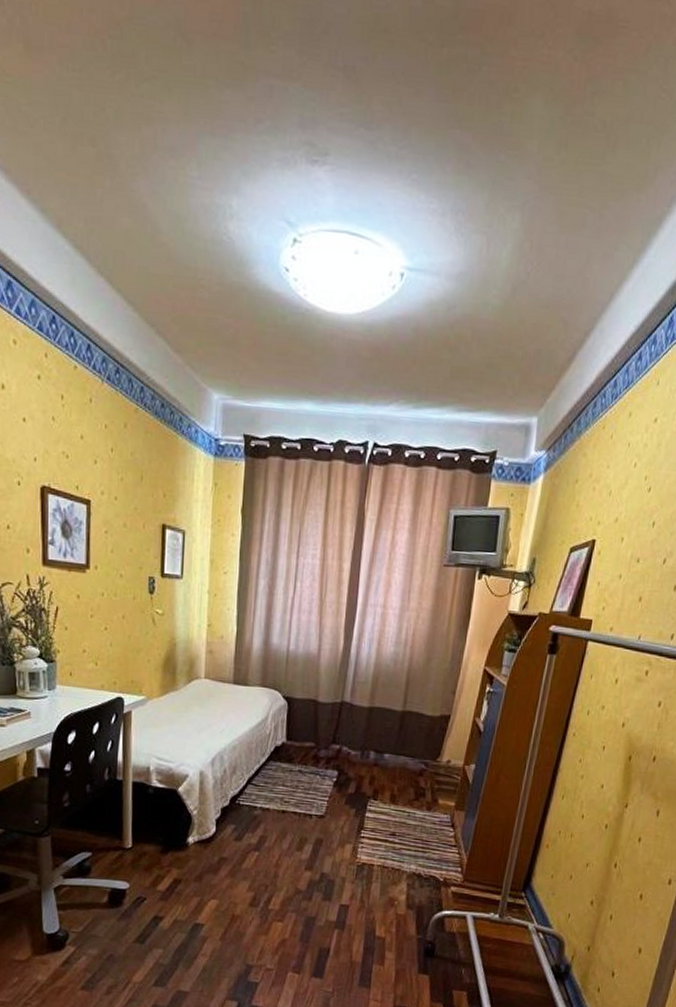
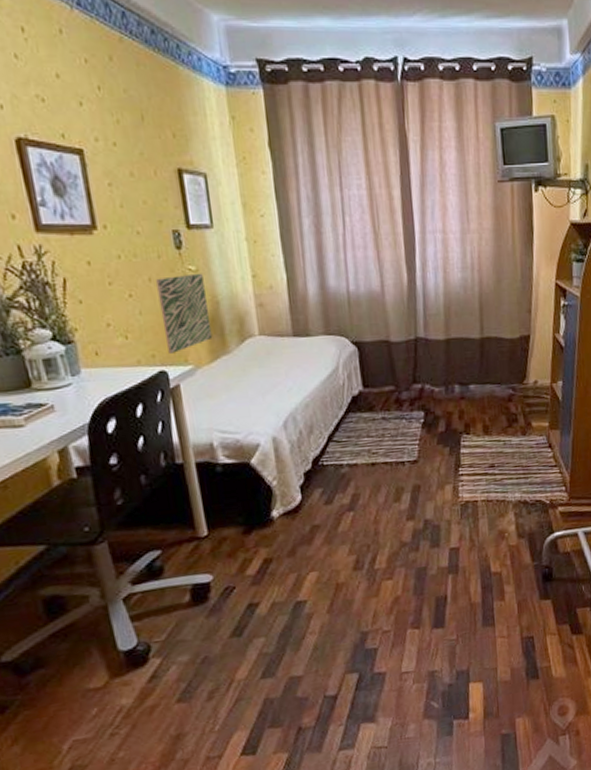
wall art: none [127,616,167,684] -> present [156,273,213,355]

